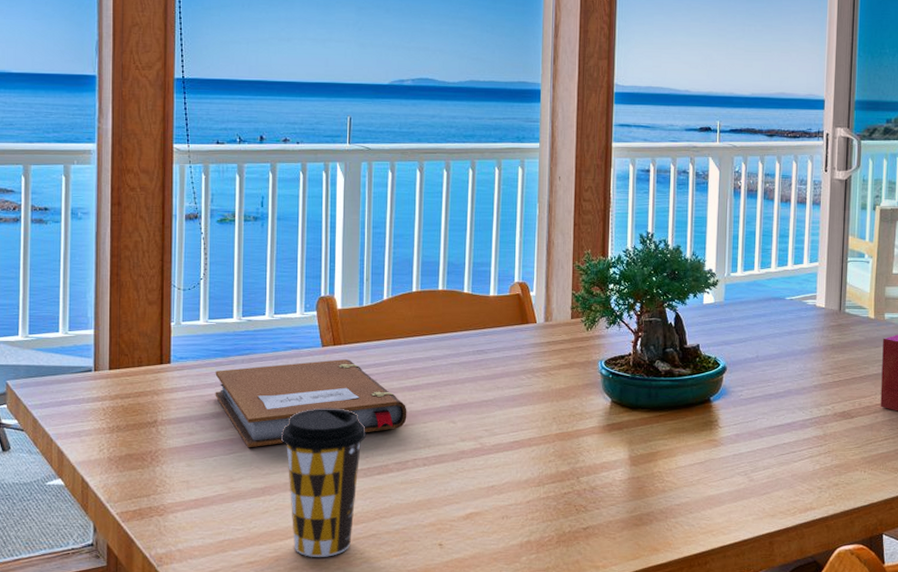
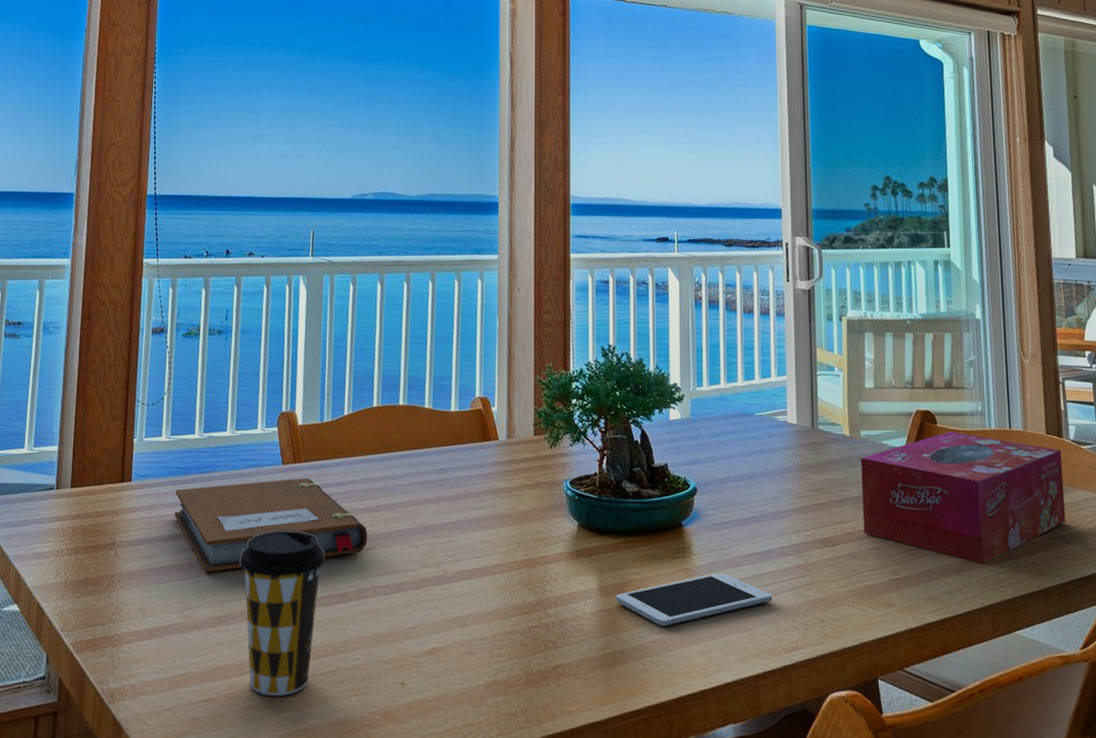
cell phone: none [645,443,792,491] -> present [616,573,773,626]

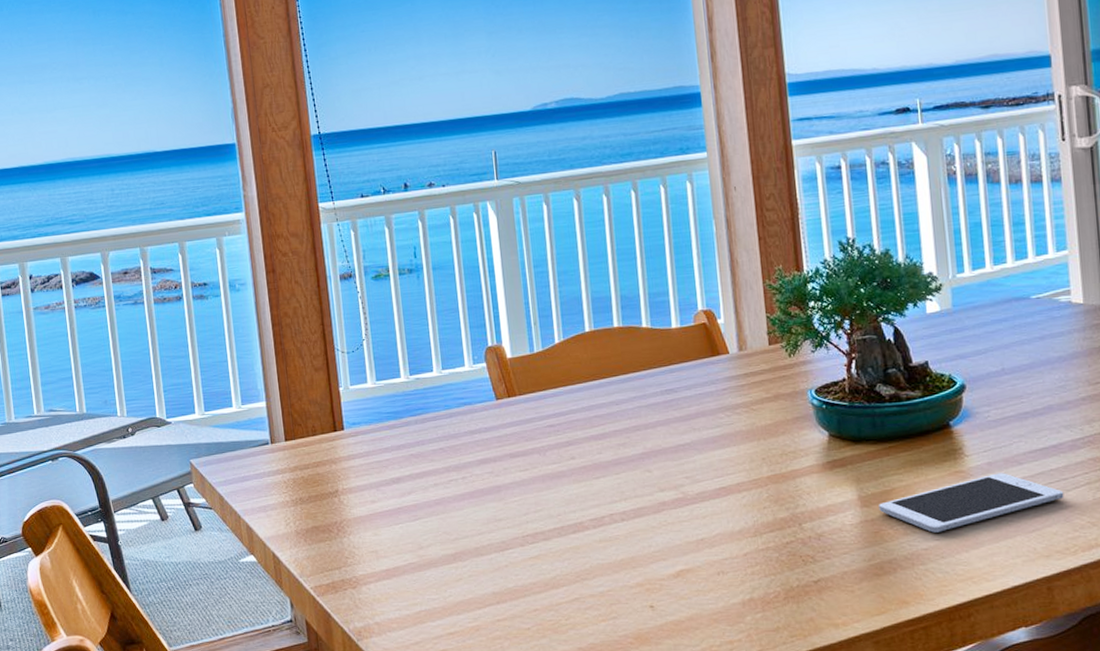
notebook: present [174,478,368,573] -> none [389,411,597,513]
coffee cup: present [238,530,325,696] -> none [465,464,555,625]

